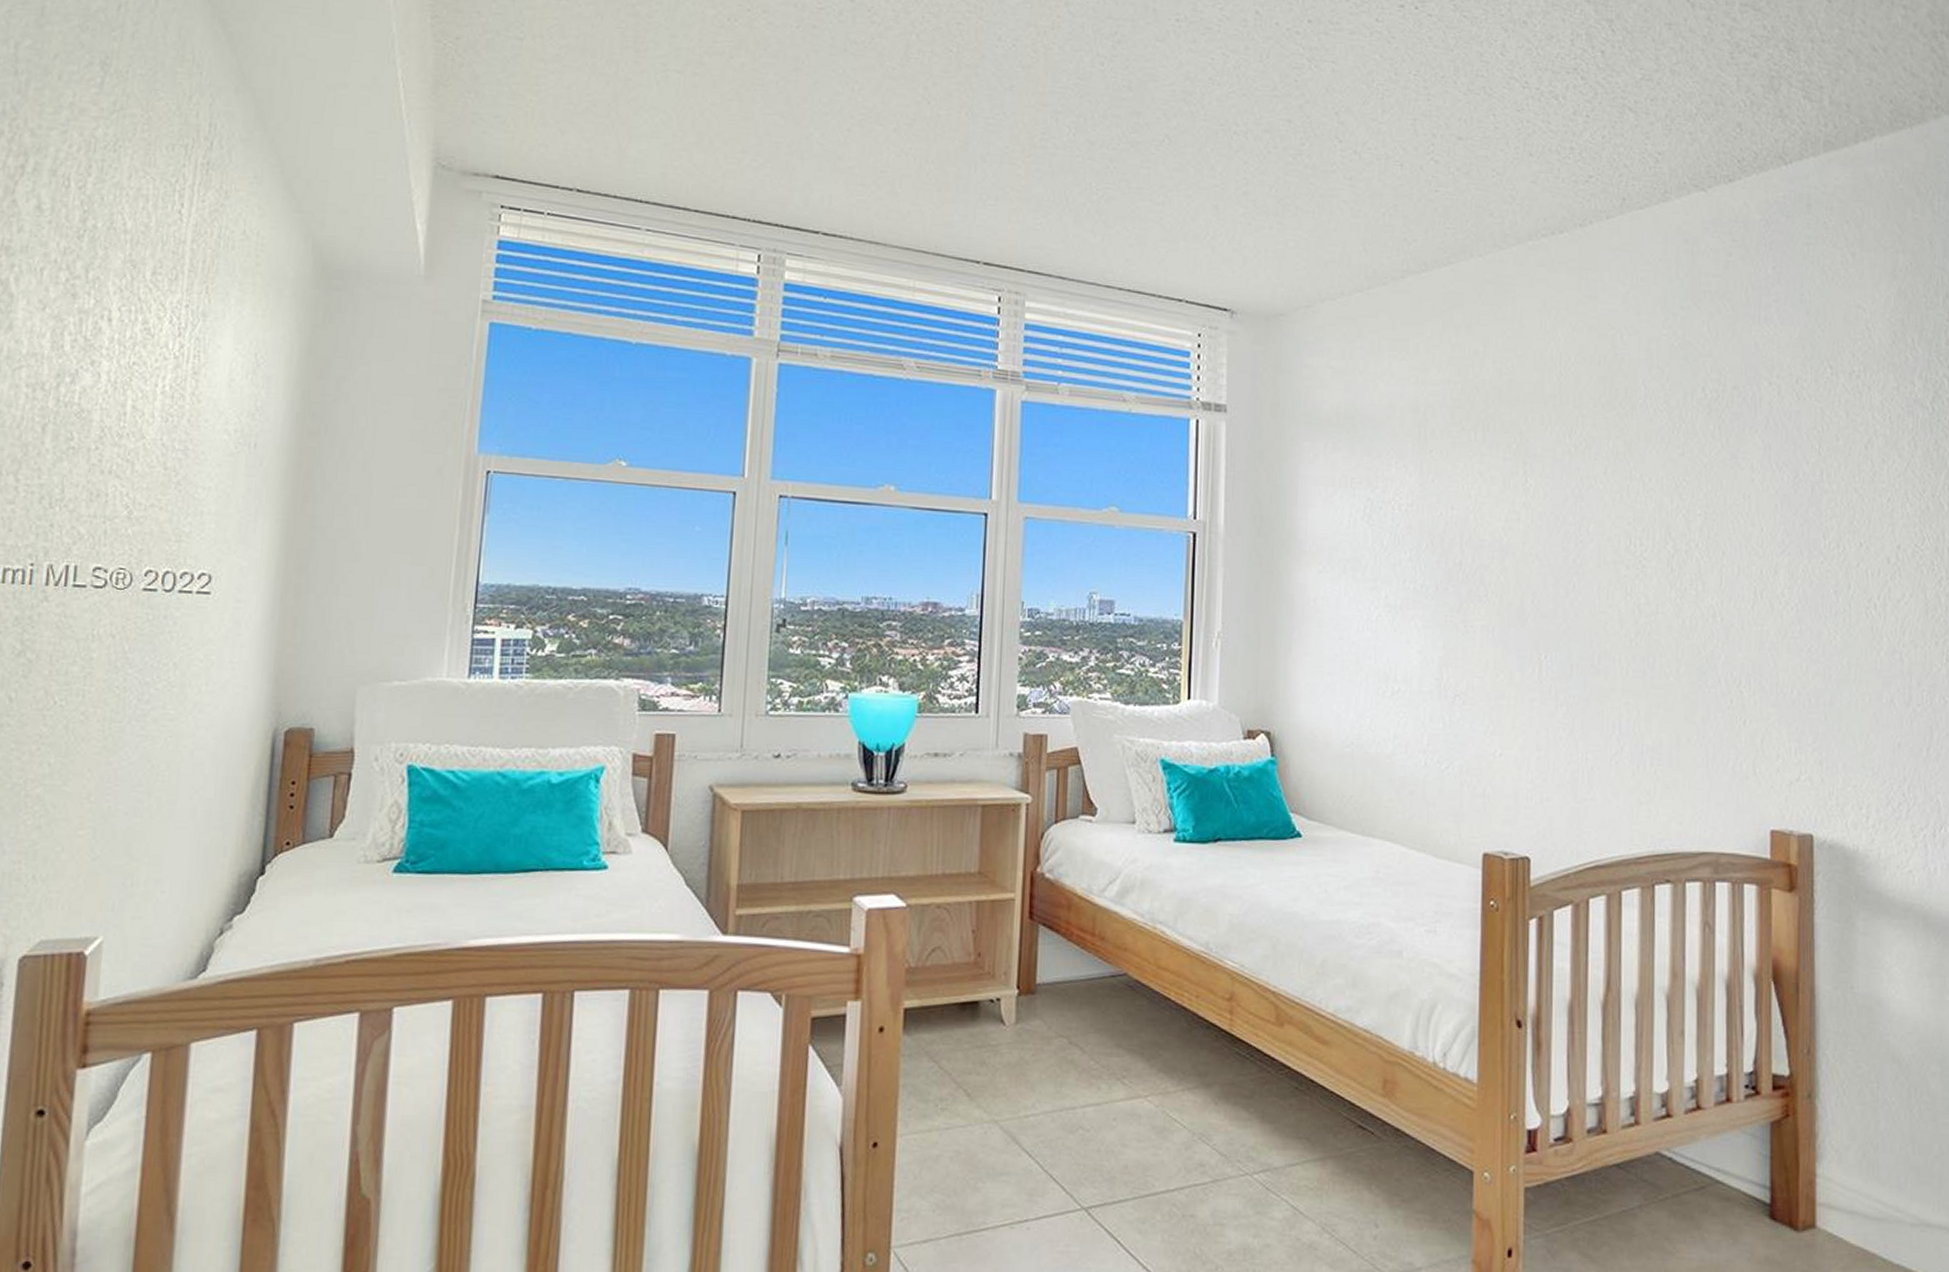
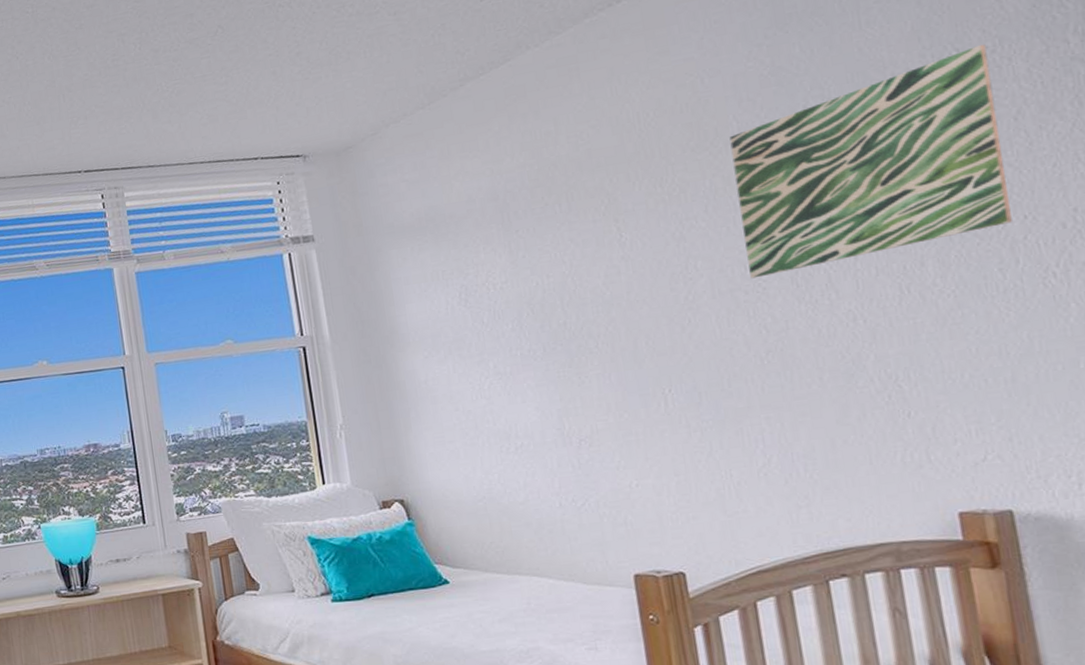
wall art: none [1633,367,1853,554] -> present [729,44,1012,279]

